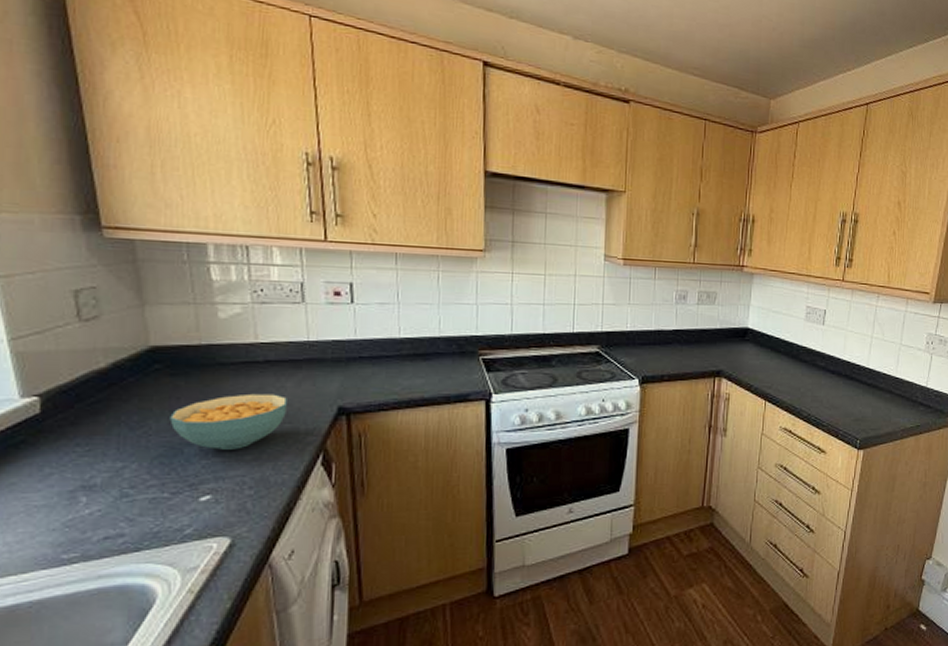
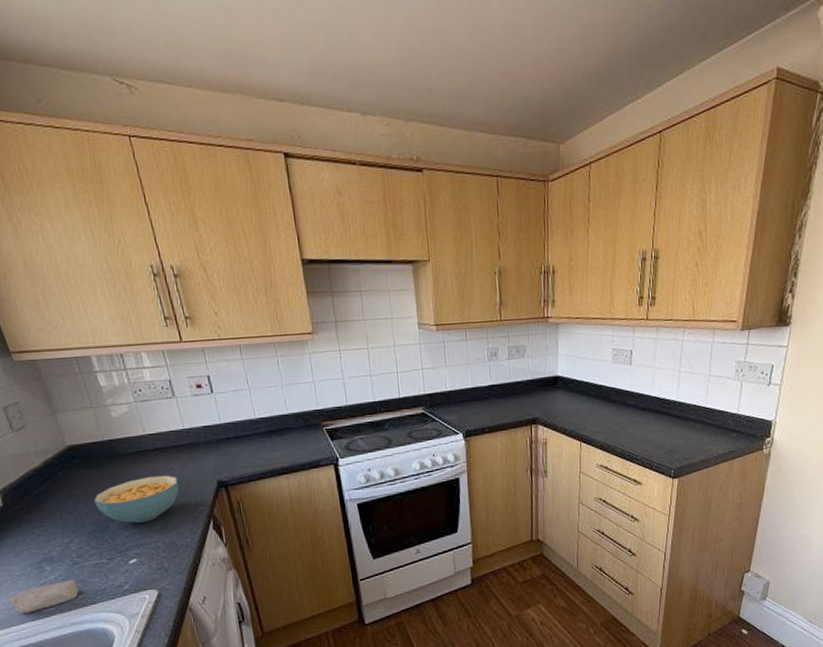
soap bar: none [15,516,120,559] -> present [9,579,79,614]

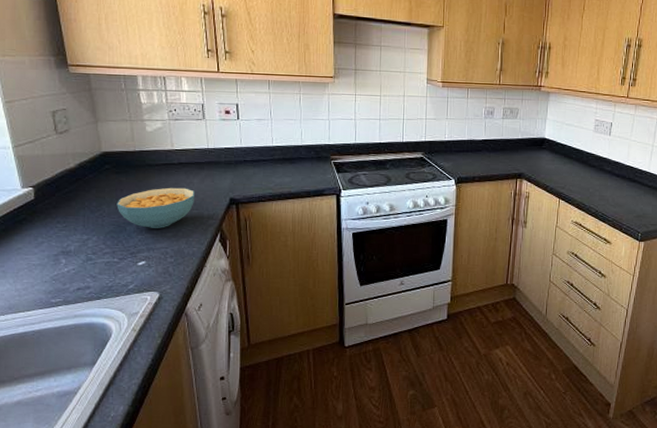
soap bar: present [9,579,79,614] -> none [22,274,87,301]

